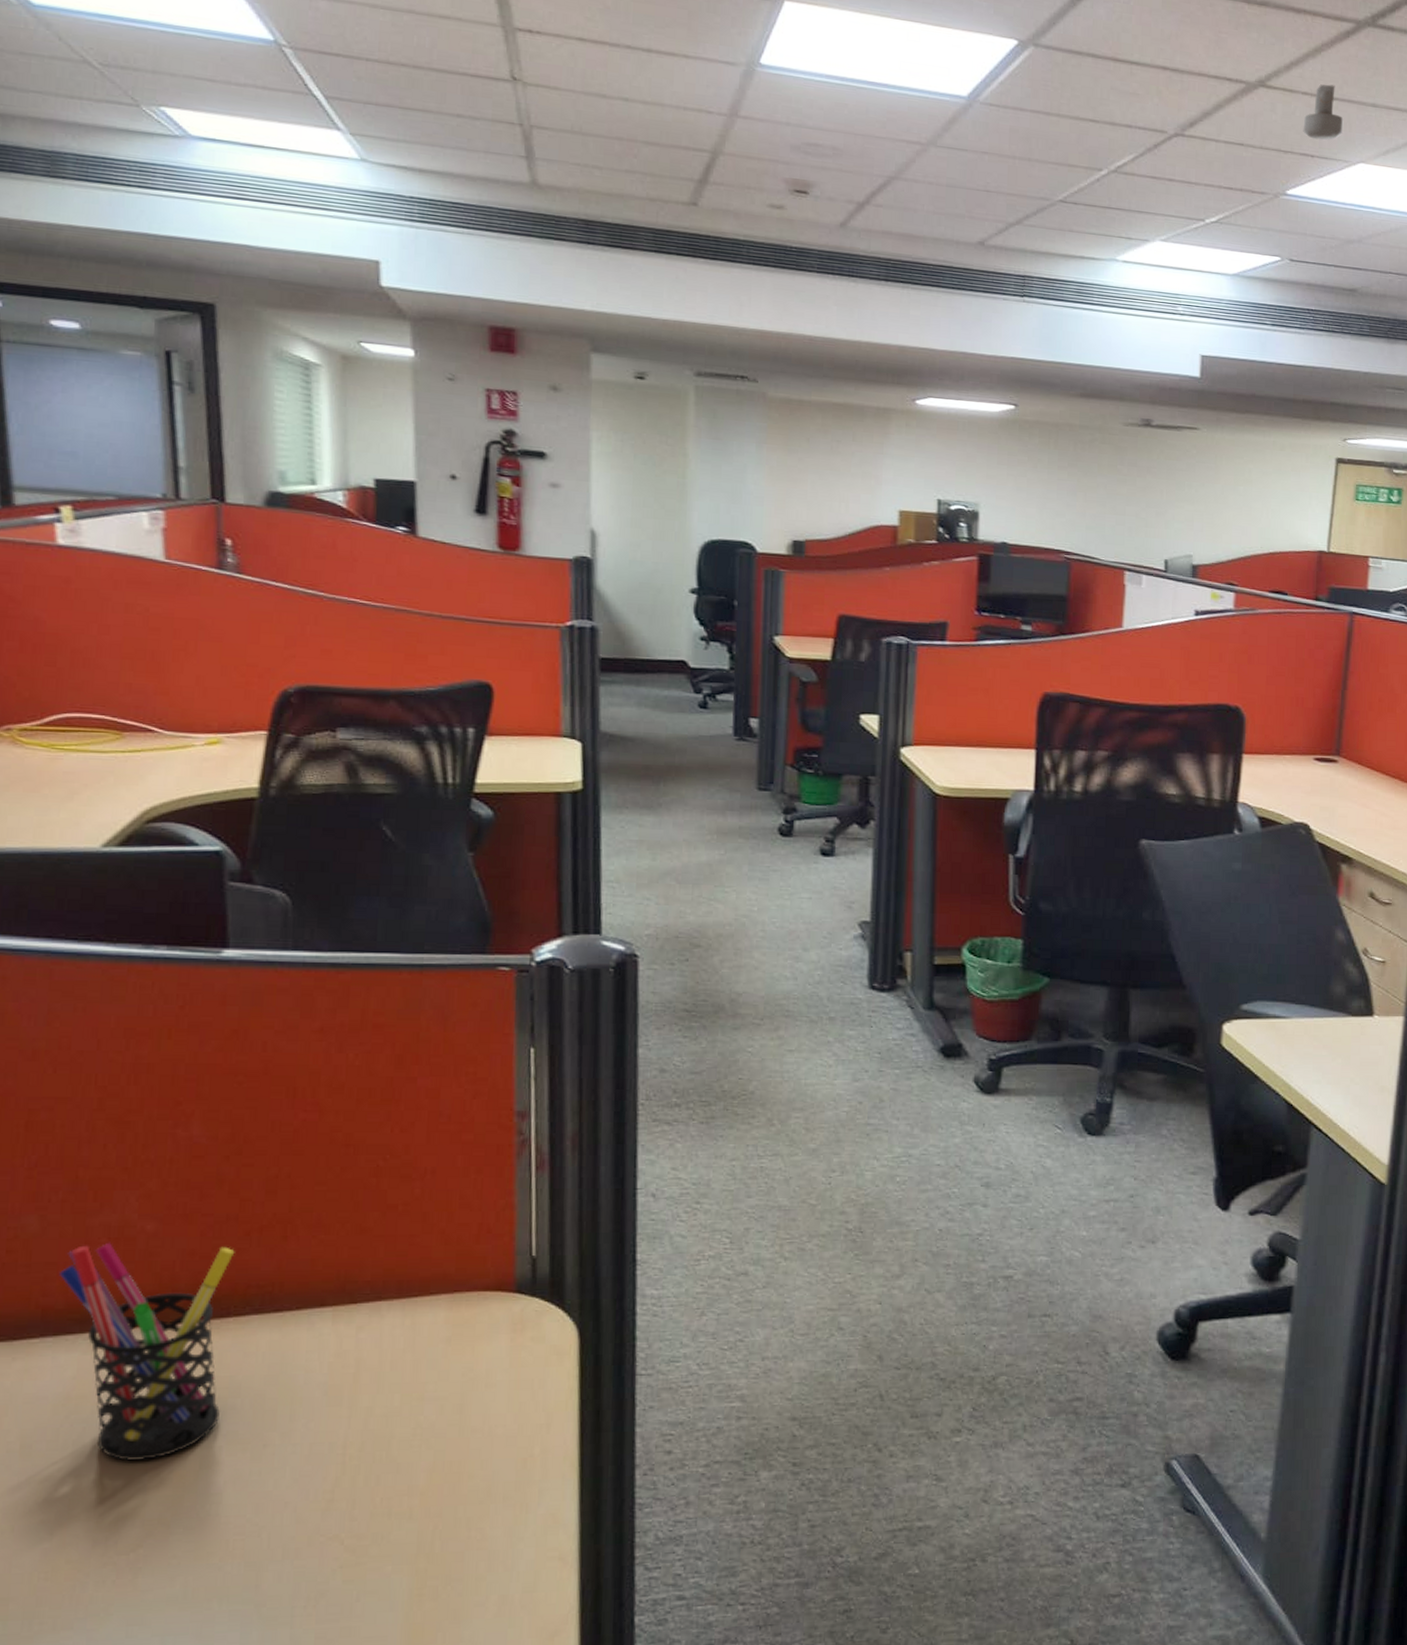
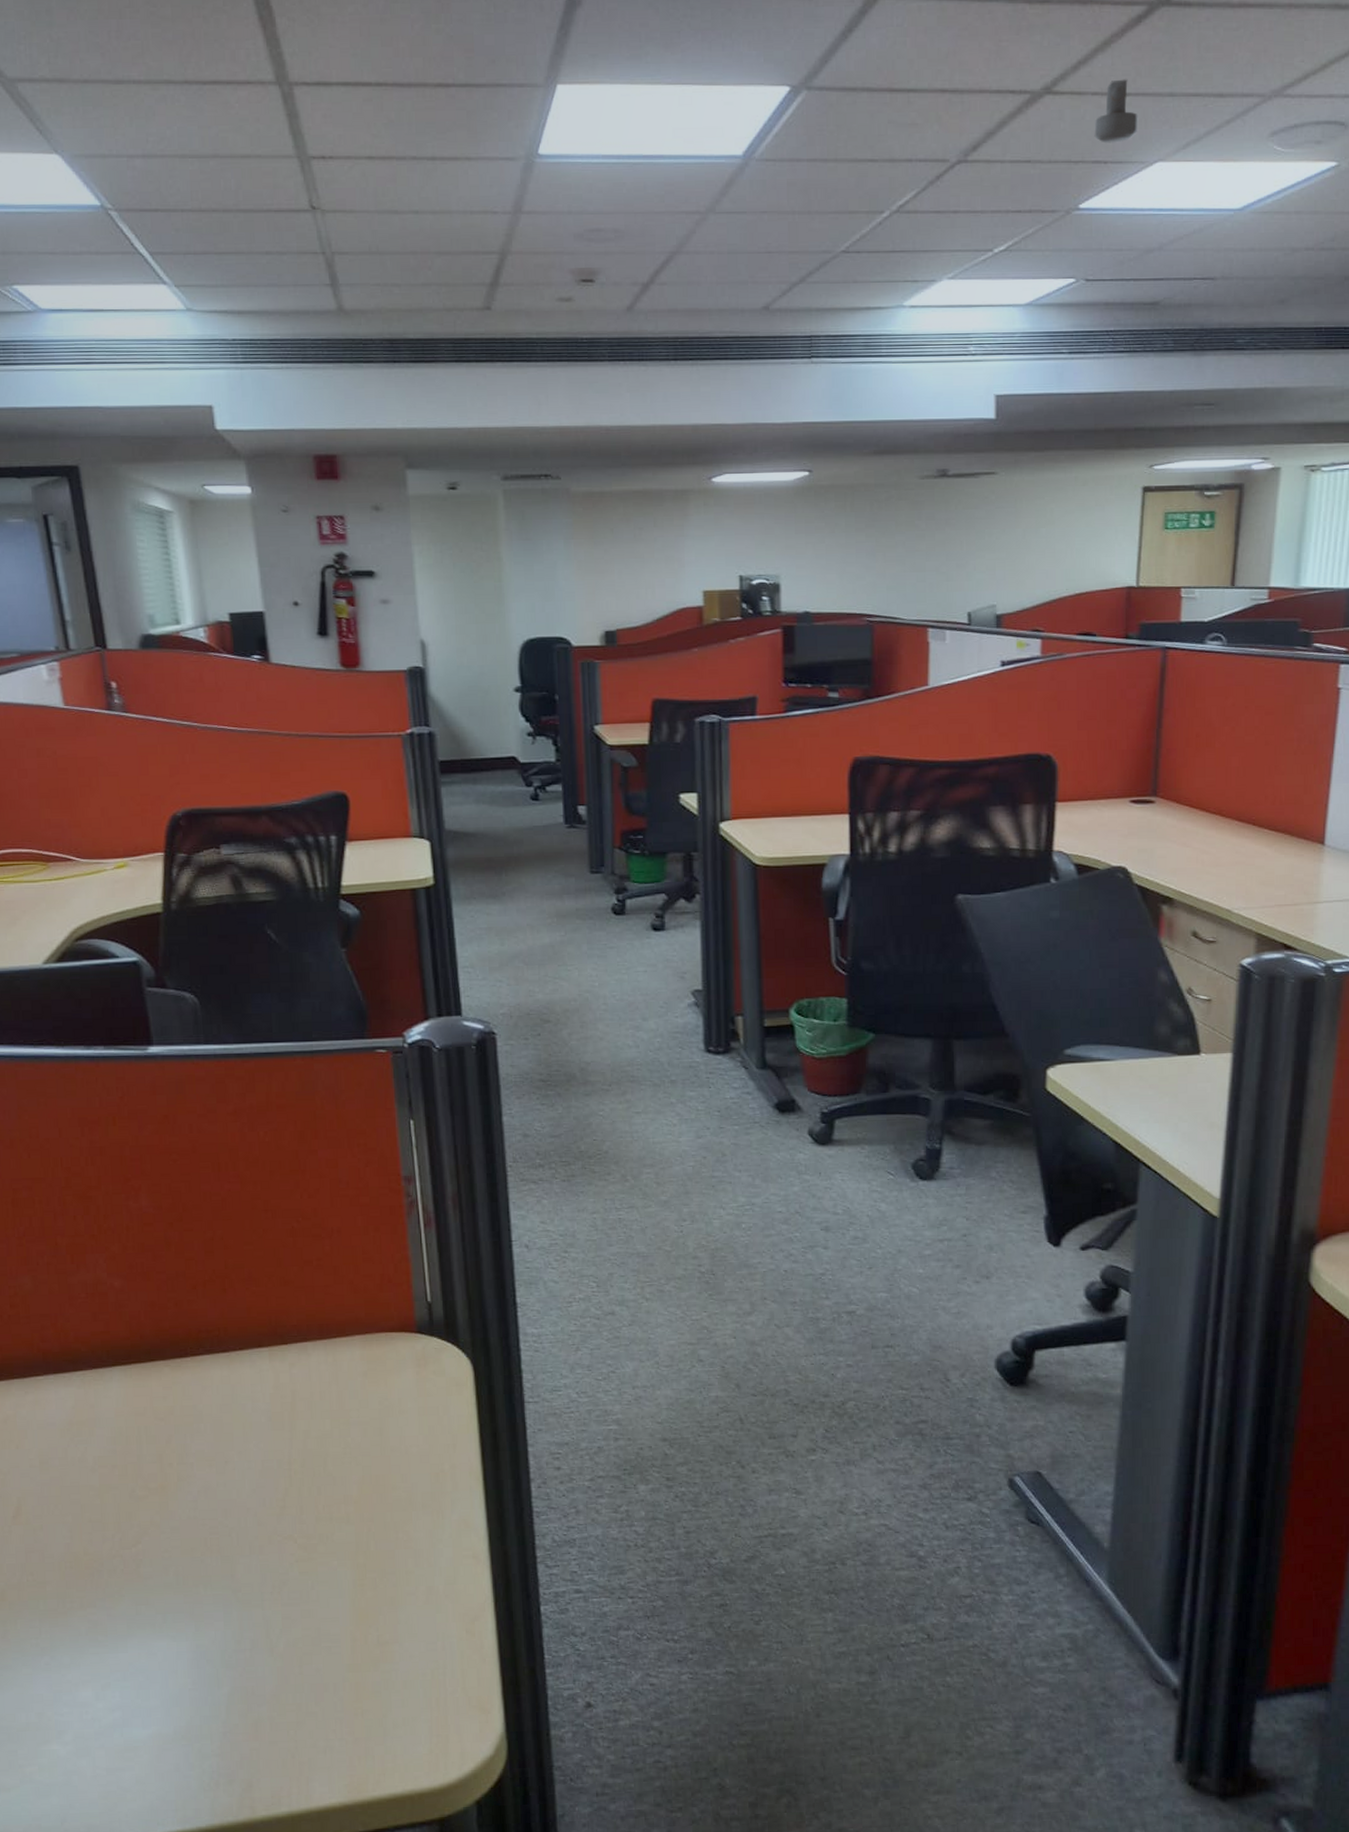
pen holder: present [58,1242,235,1462] -> none [51,1297,189,1475]

